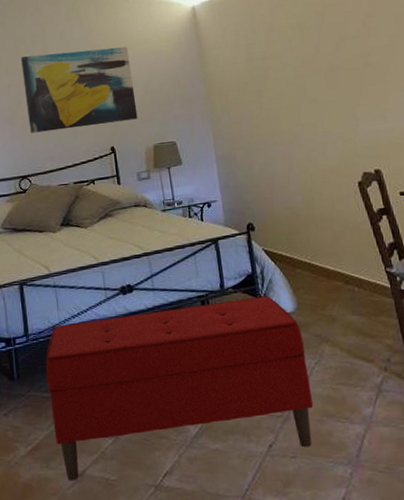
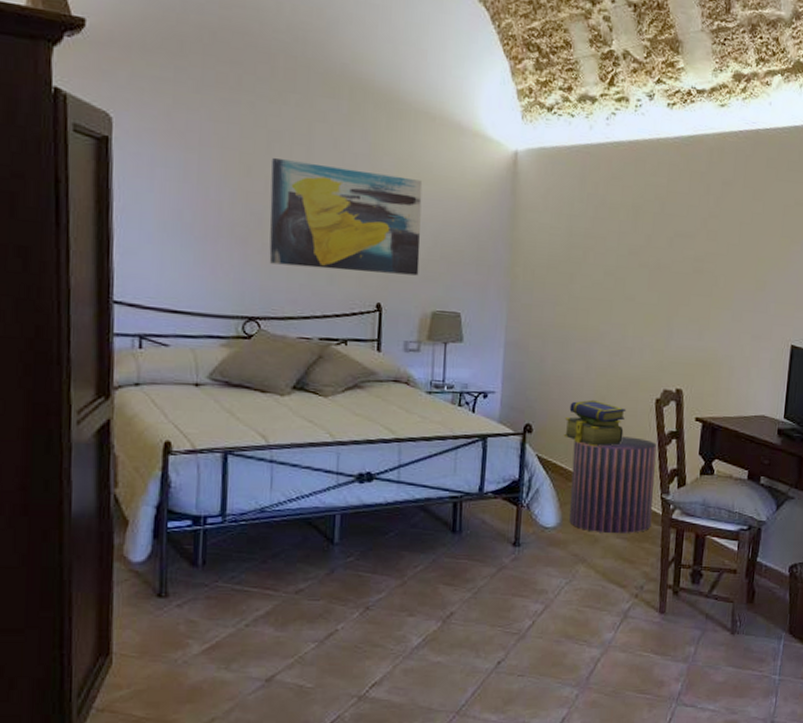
bench: present [45,296,314,481] -> none [241,505,559,686]
stack of books: none [280,192,337,235] -> present [563,399,627,447]
pouf: none [293,219,383,312] -> present [569,436,657,534]

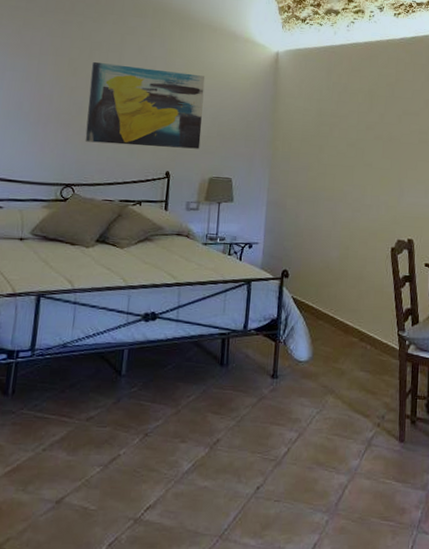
stack of books: present [563,399,627,447] -> none [314,248,367,290]
pouf: present [569,436,657,534] -> none [320,280,393,368]

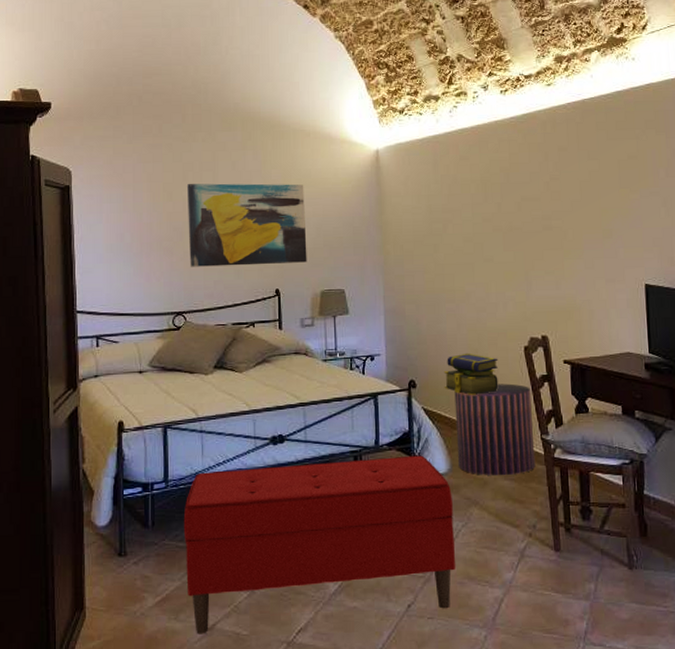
bench: none [39,341,311,508] -> present [183,455,456,635]
stack of books: none [314,248,367,290] -> present [443,353,499,396]
pouf: none [320,280,393,368] -> present [454,383,536,476]

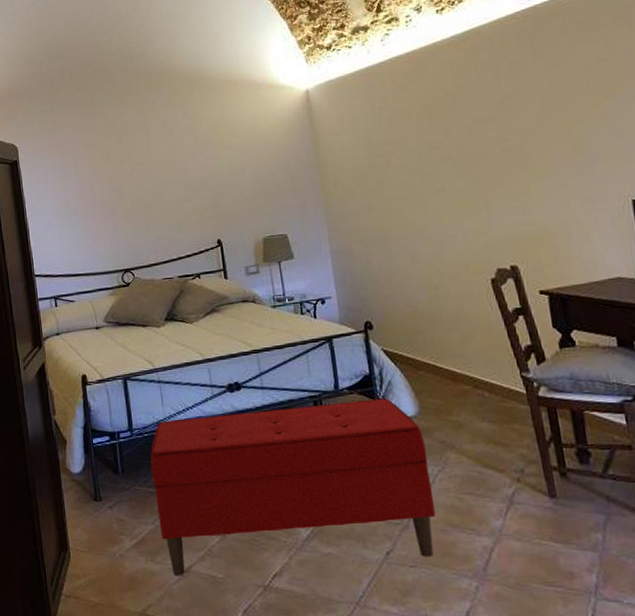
wall art: present [186,183,307,267] -> none [122,134,246,225]
stack of books: present [443,353,499,396] -> none [401,289,466,335]
pouf: present [454,383,536,476] -> none [416,319,518,418]

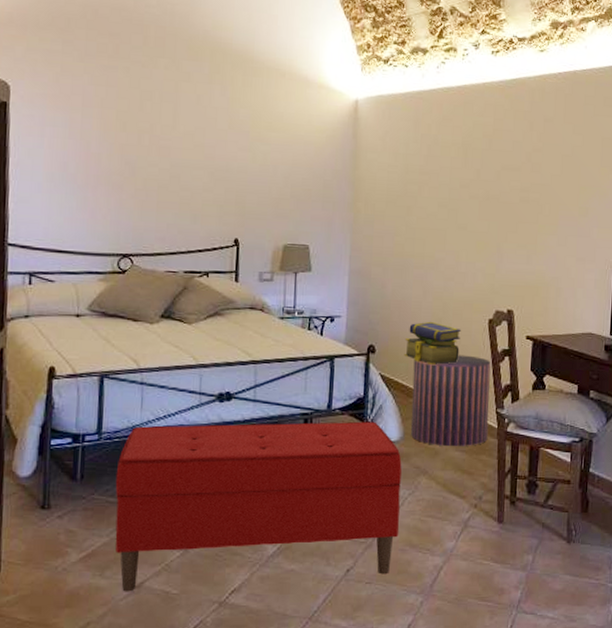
stack of books: none [401,289,466,335] -> present [404,321,462,366]
pouf: none [416,319,518,418] -> present [411,355,491,447]

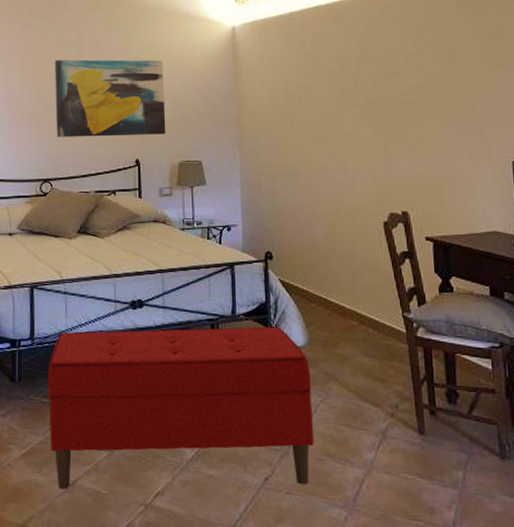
wall art: none [141,115,275,213] -> present [54,59,166,137]
stack of books: present [404,321,462,366] -> none [300,226,357,270]
pouf: present [411,355,491,447] -> none [312,259,397,353]

